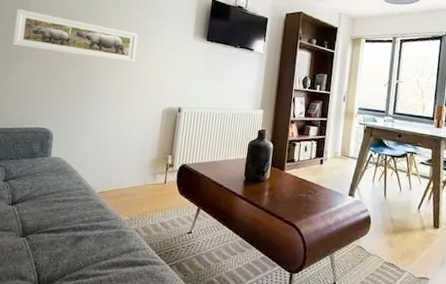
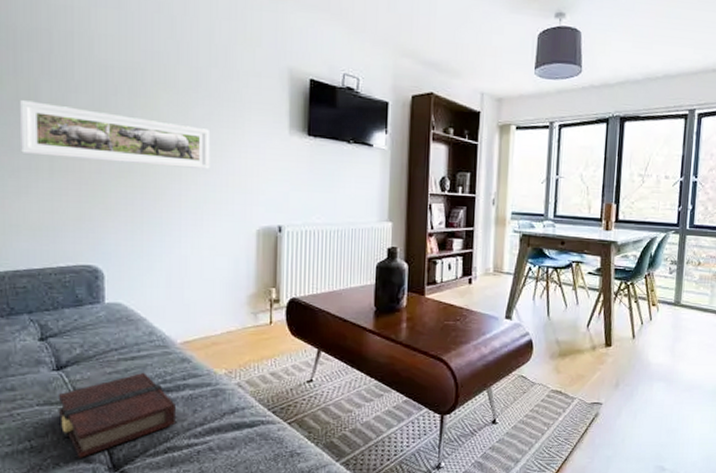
book: none [7,212,89,276] -> present [58,372,176,458]

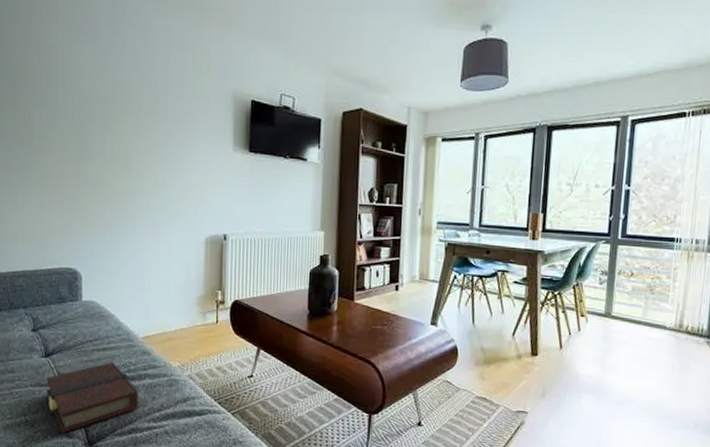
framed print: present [19,100,211,170] -> none [17,128,167,185]

